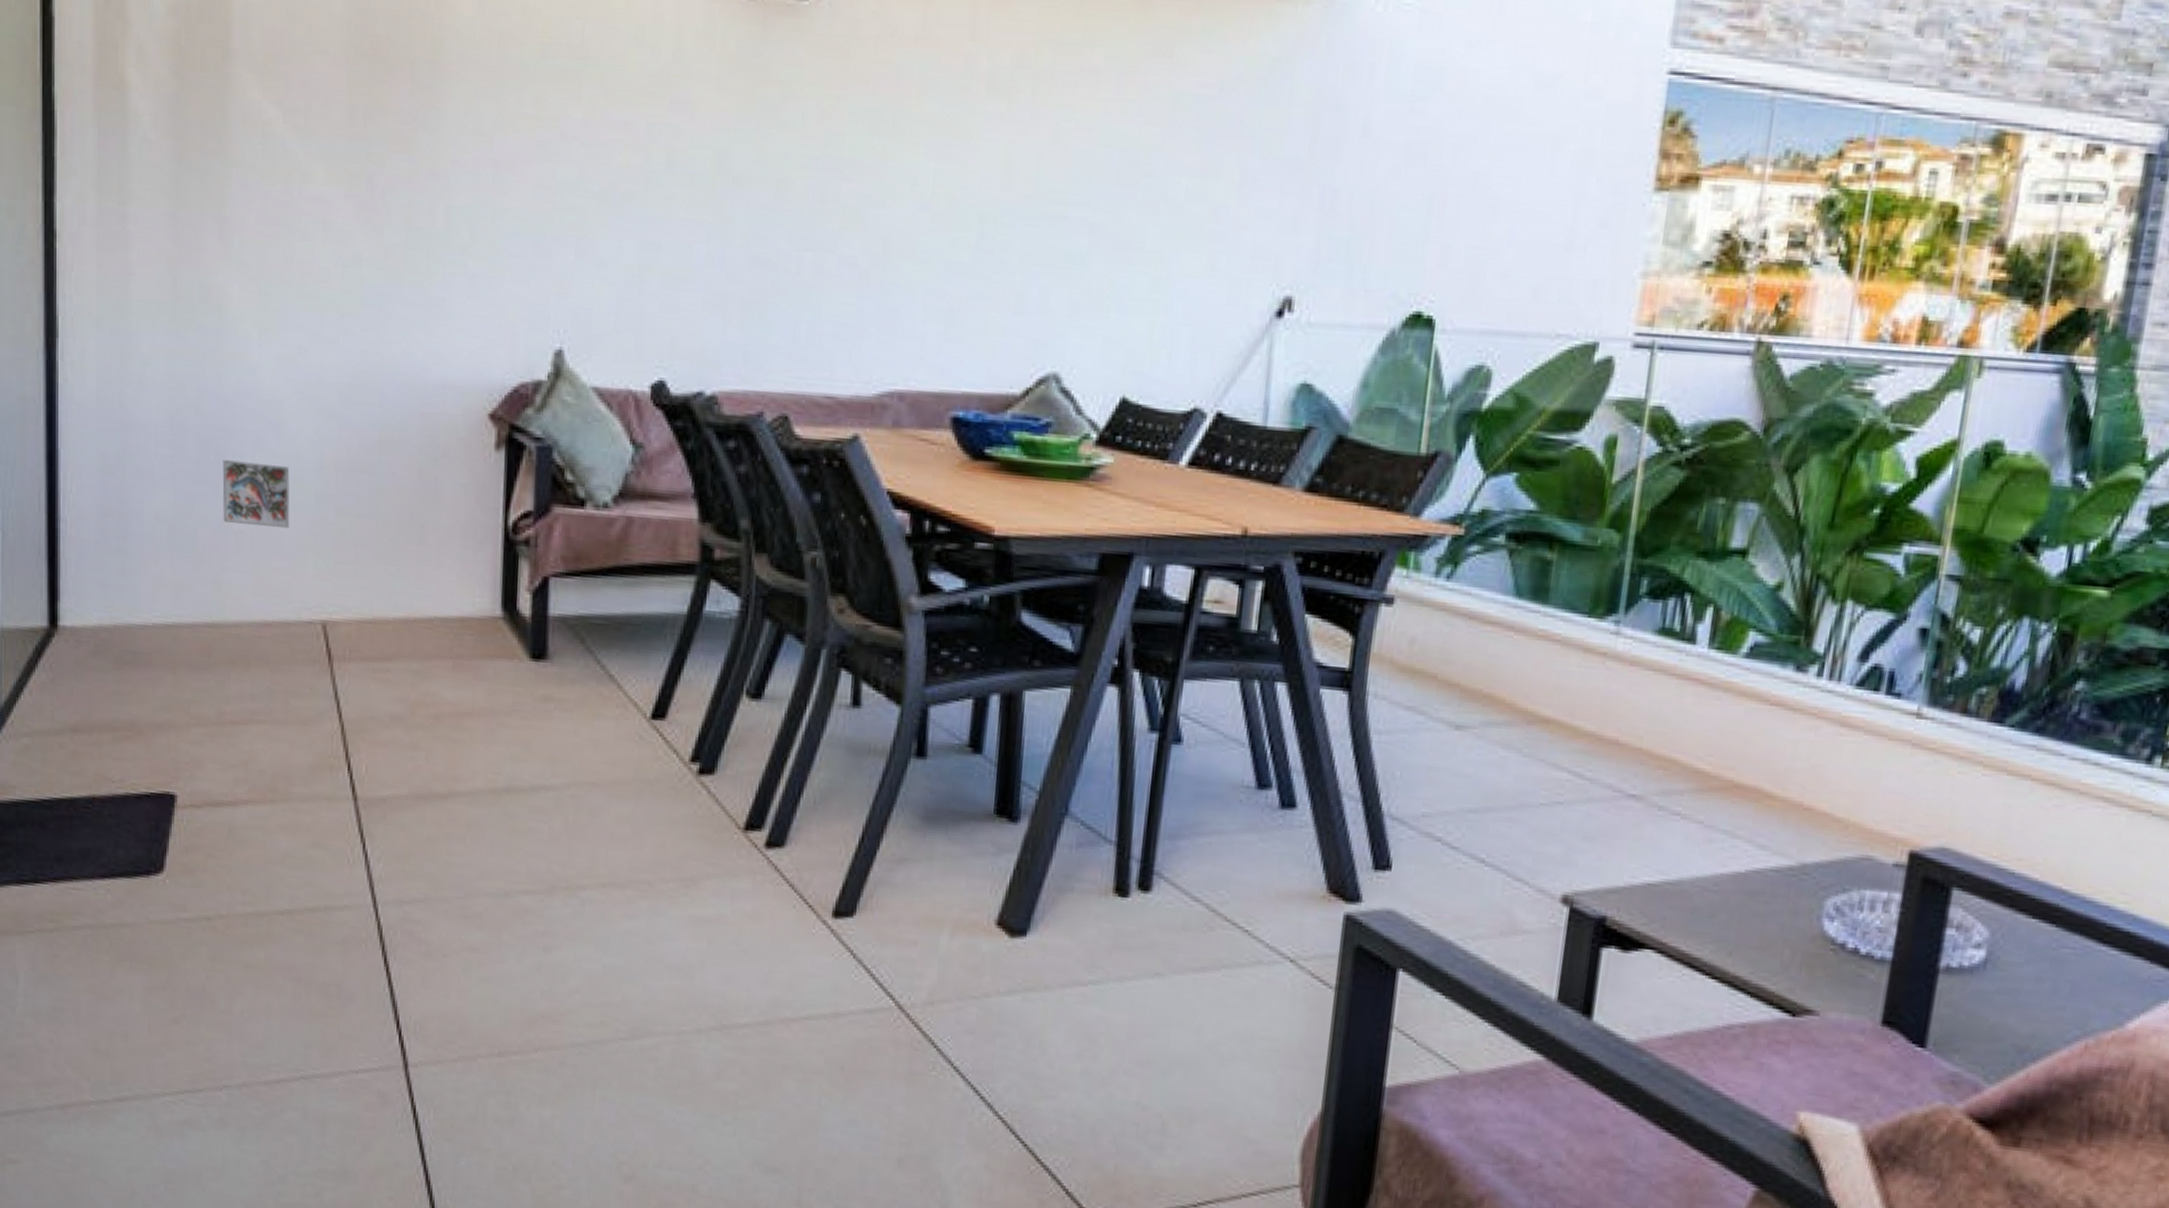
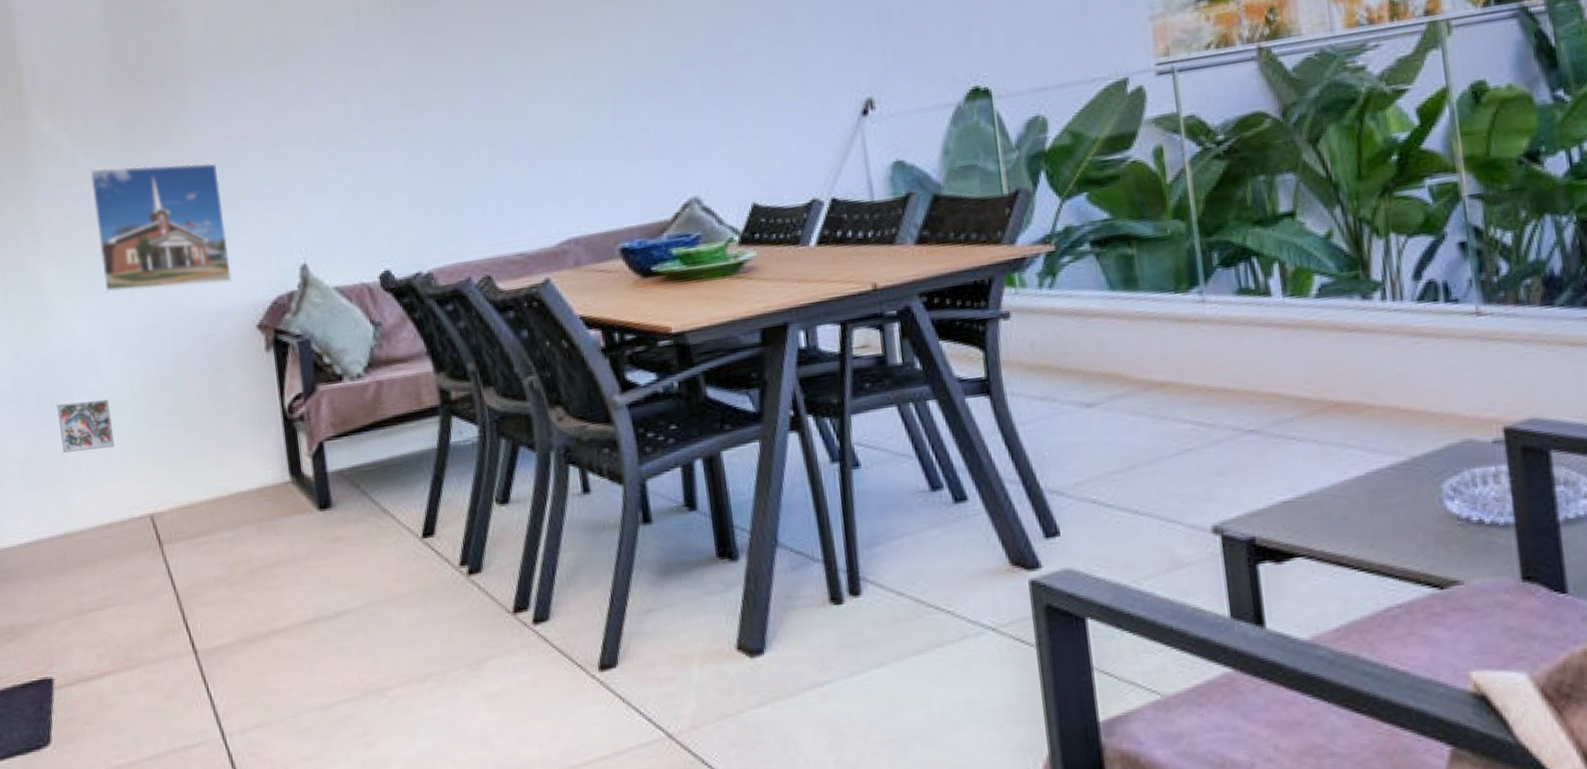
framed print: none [302,163,469,352] -> present [90,162,232,293]

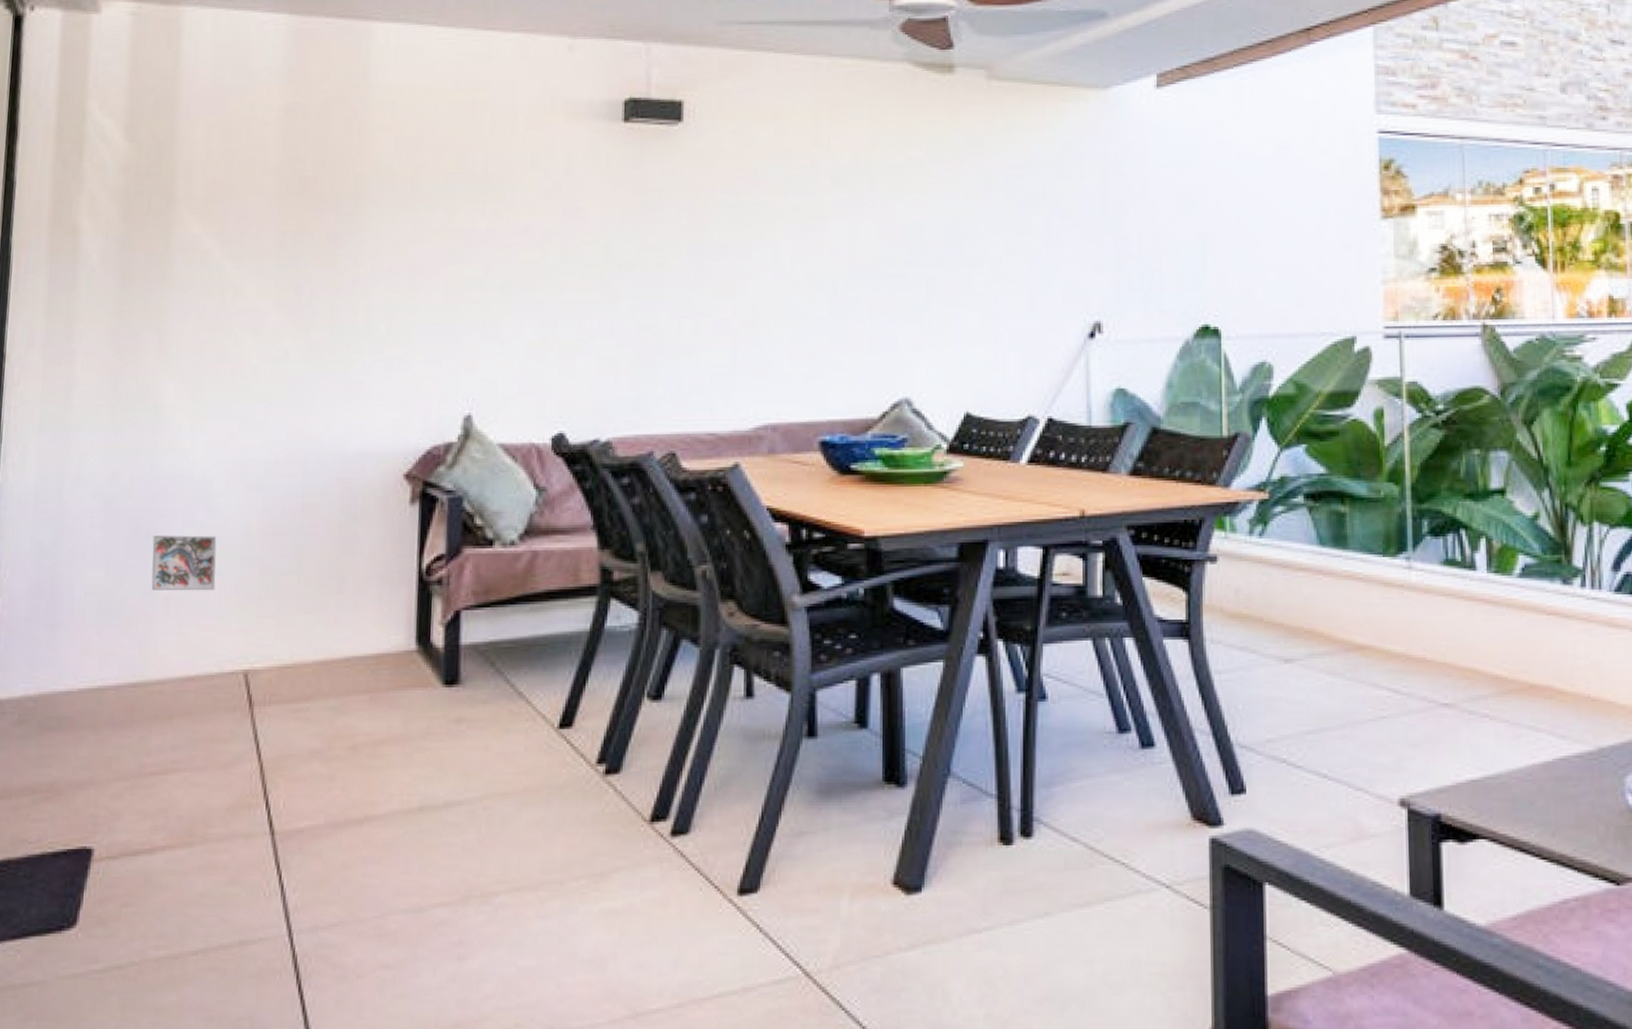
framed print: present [90,162,232,293] -> none [233,281,387,425]

